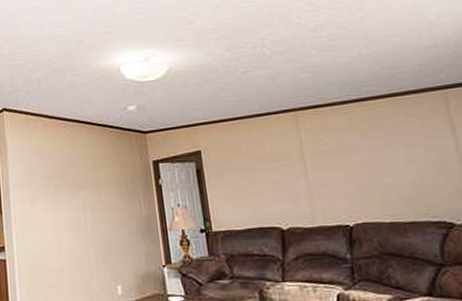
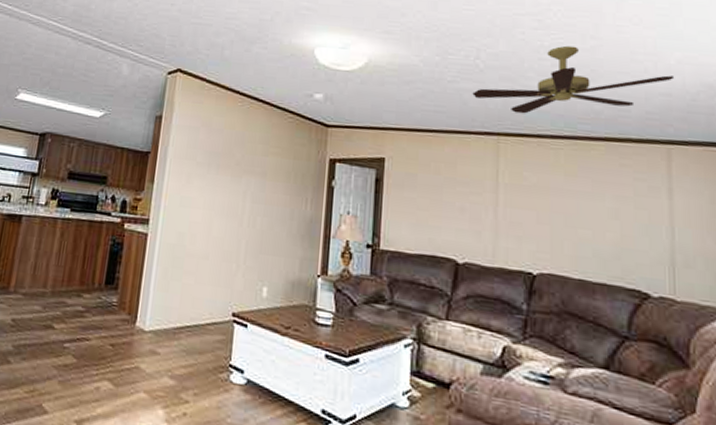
ceiling fan: none [265,20,437,89] -> present [472,45,675,114]

